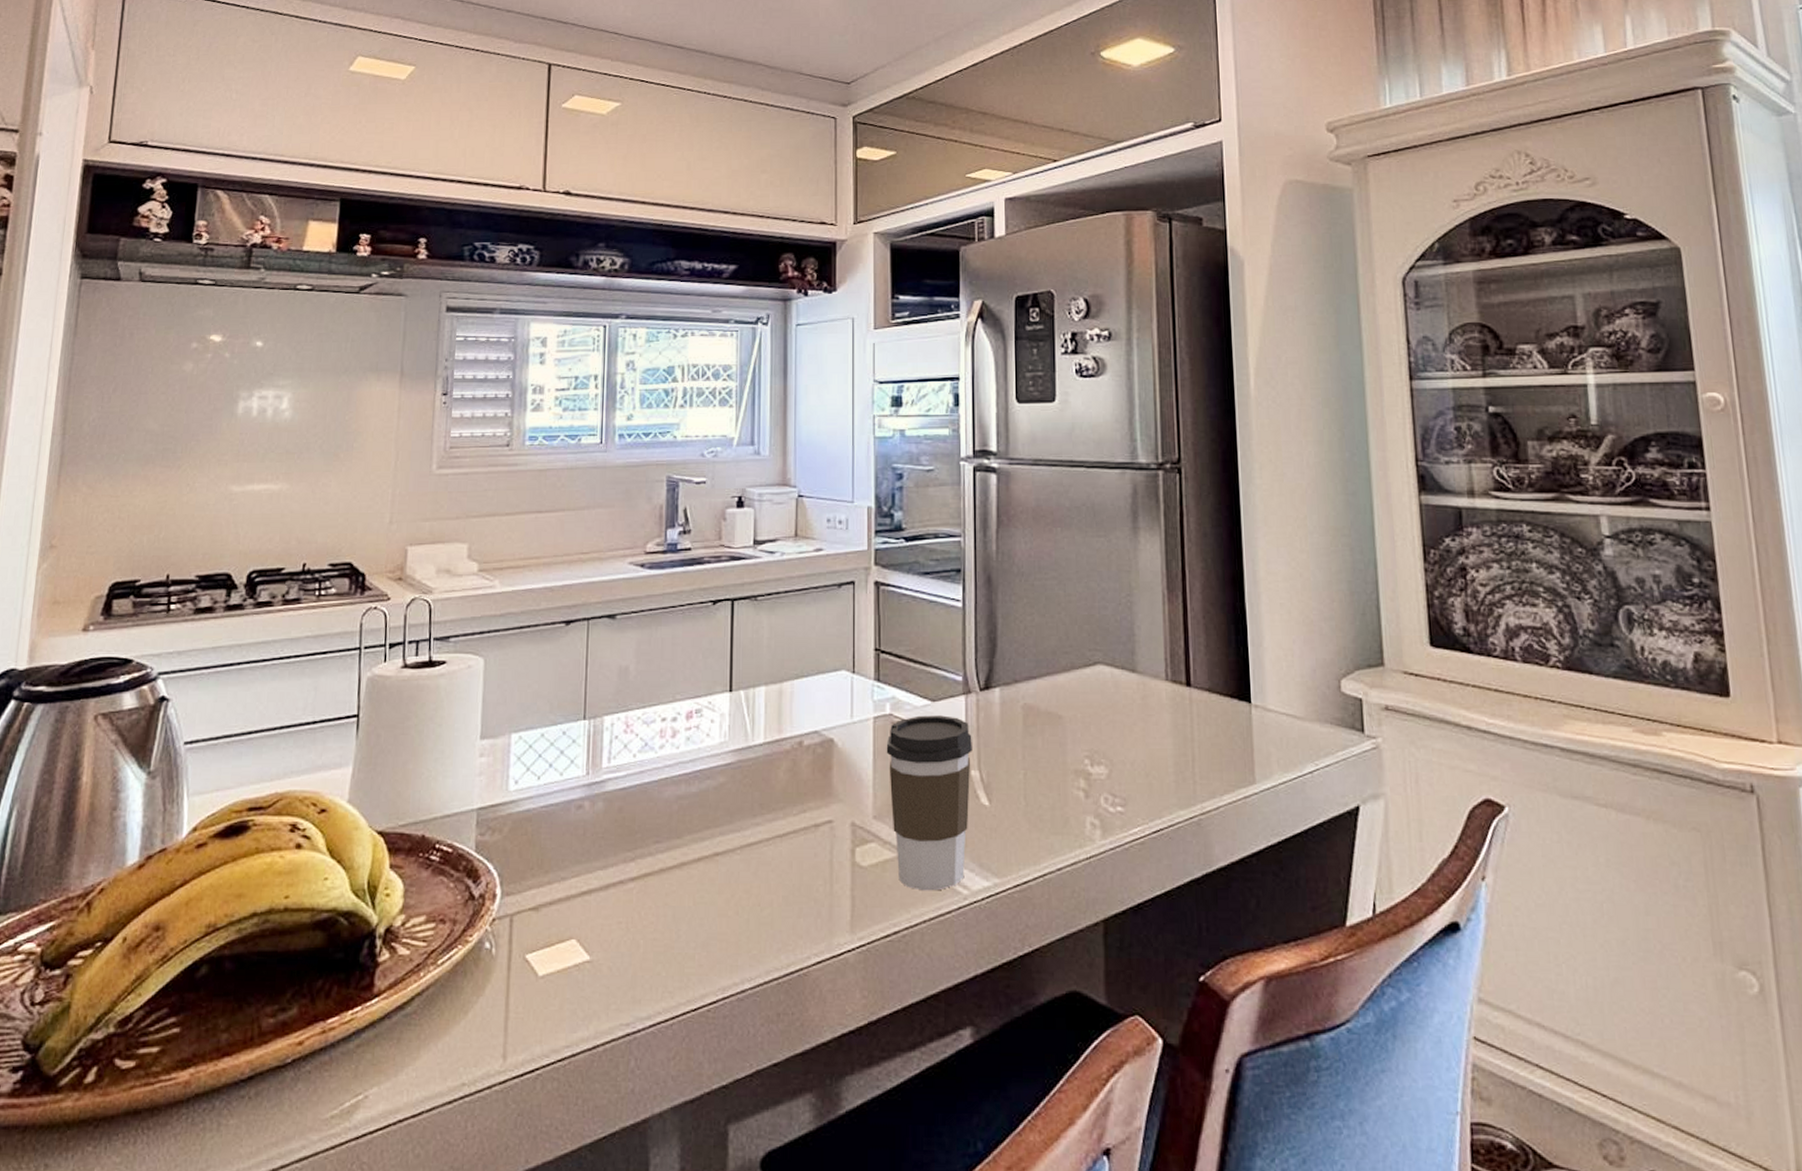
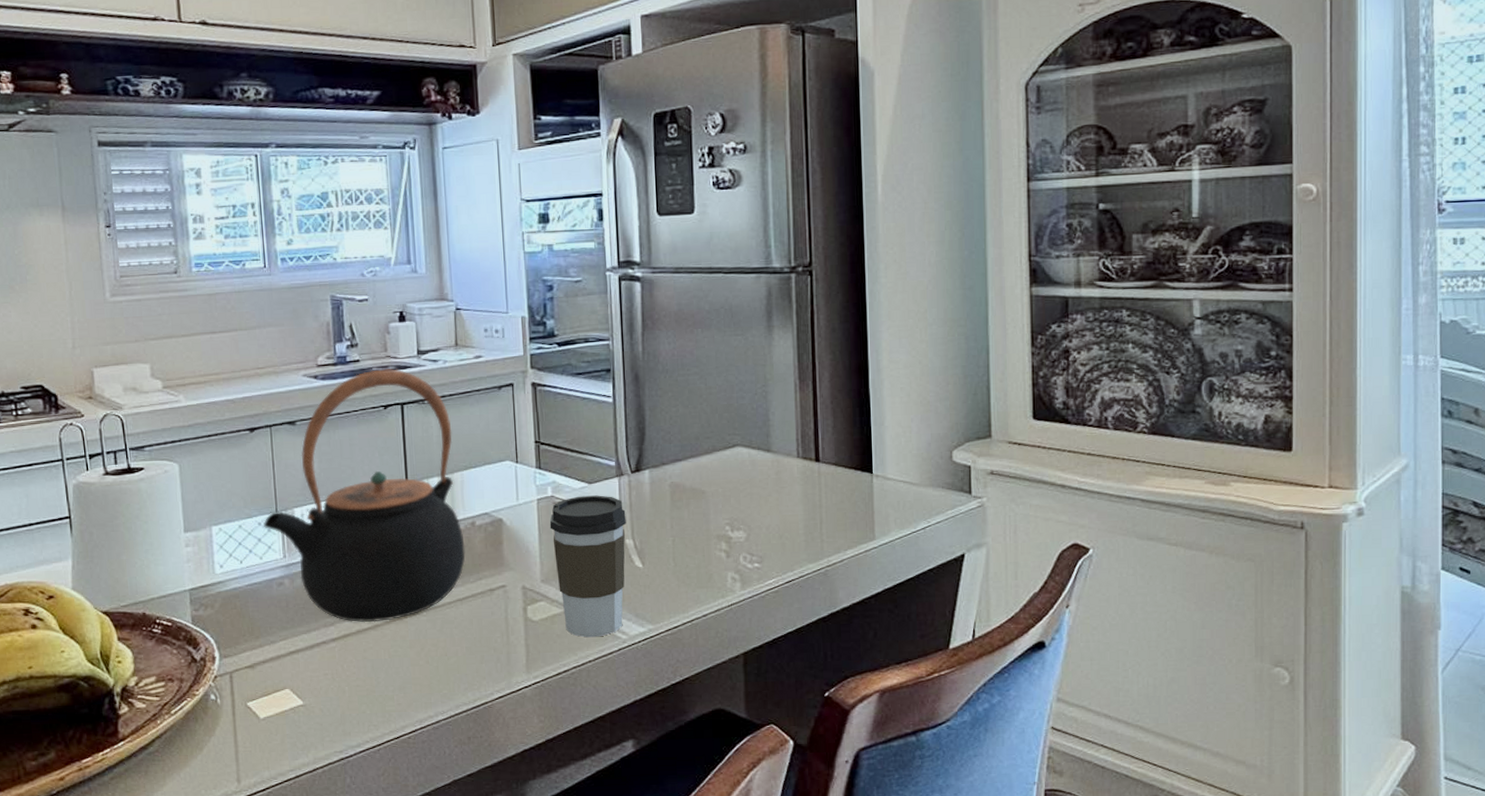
teapot: none [568,559,790,860] -> present [263,369,466,623]

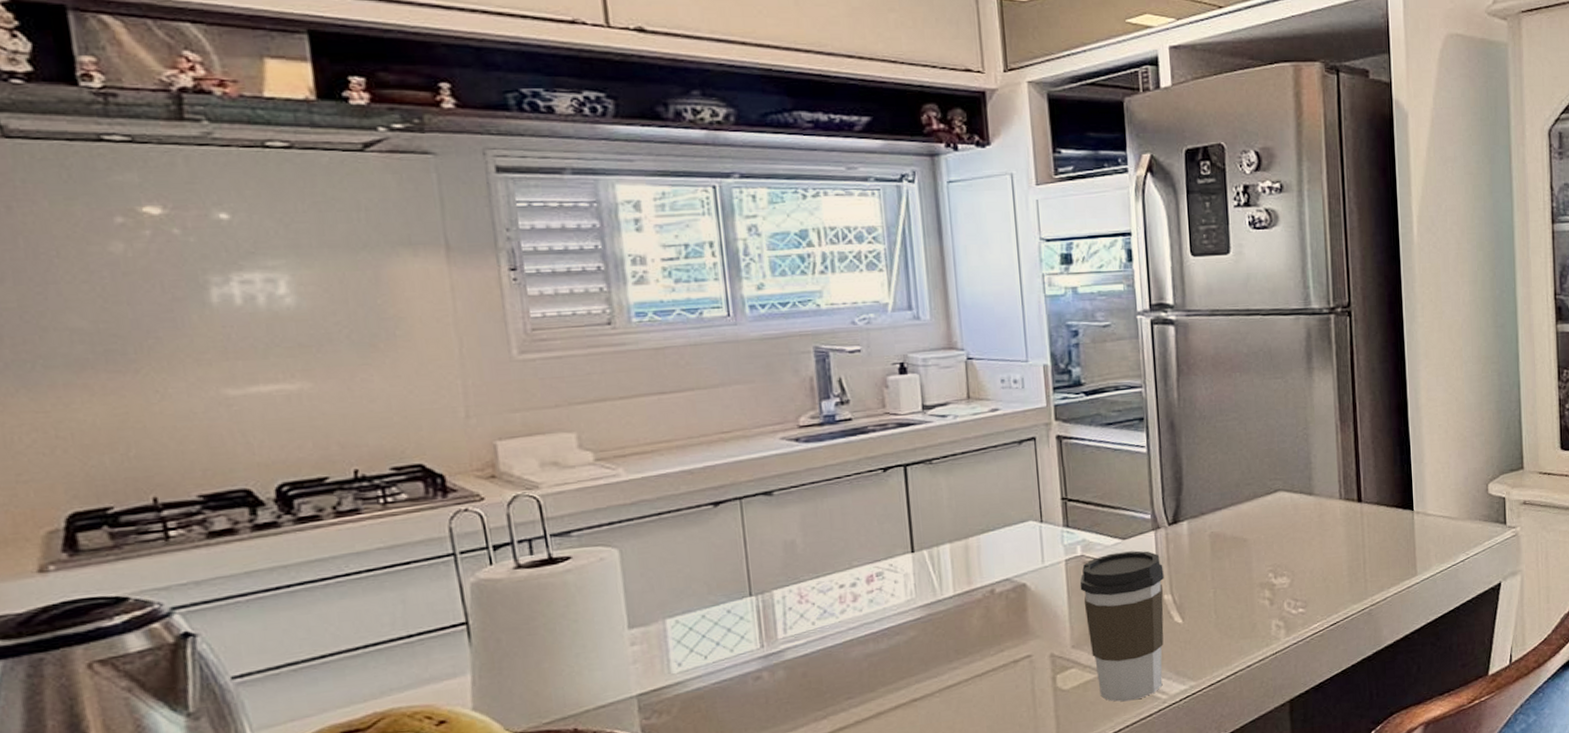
teapot: present [263,369,466,623] -> none [733,426,984,713]

